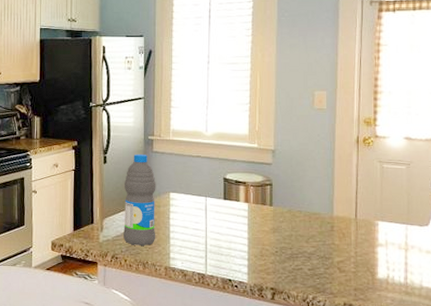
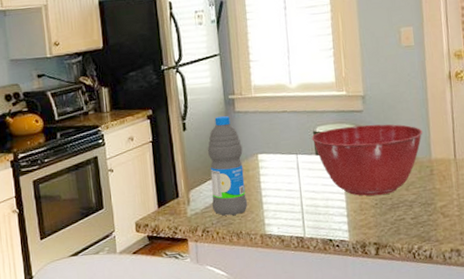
mixing bowl: none [221,177,327,244] -> present [311,124,423,196]

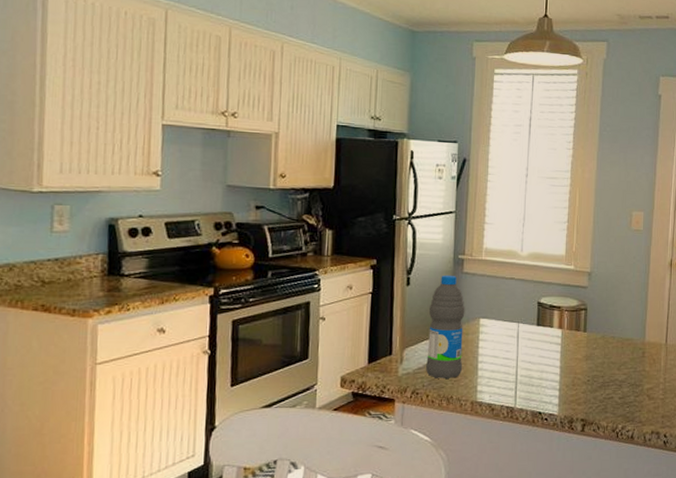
mixing bowl: present [311,124,423,196] -> none [535,301,640,373]

